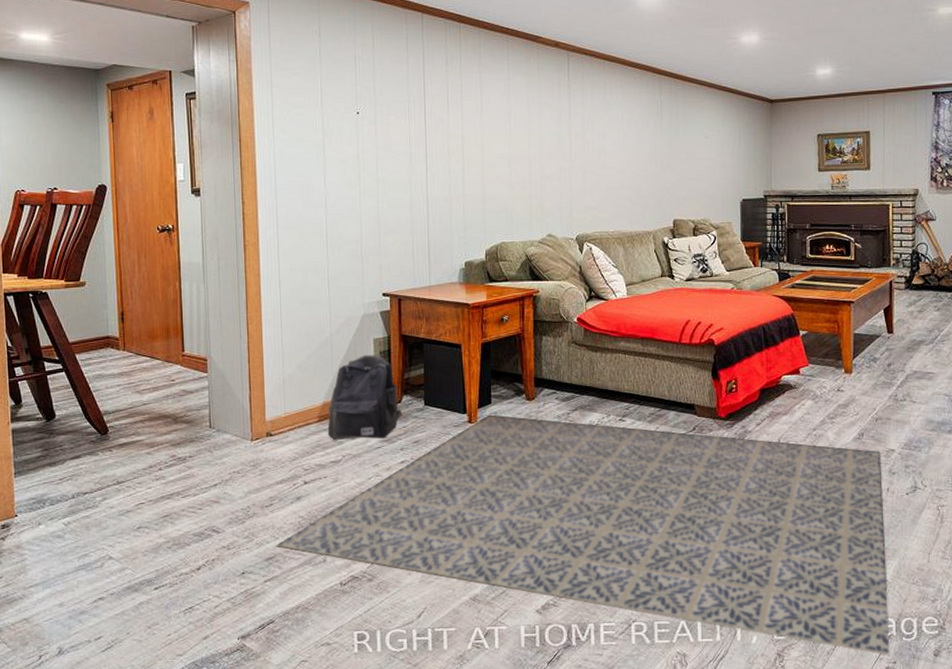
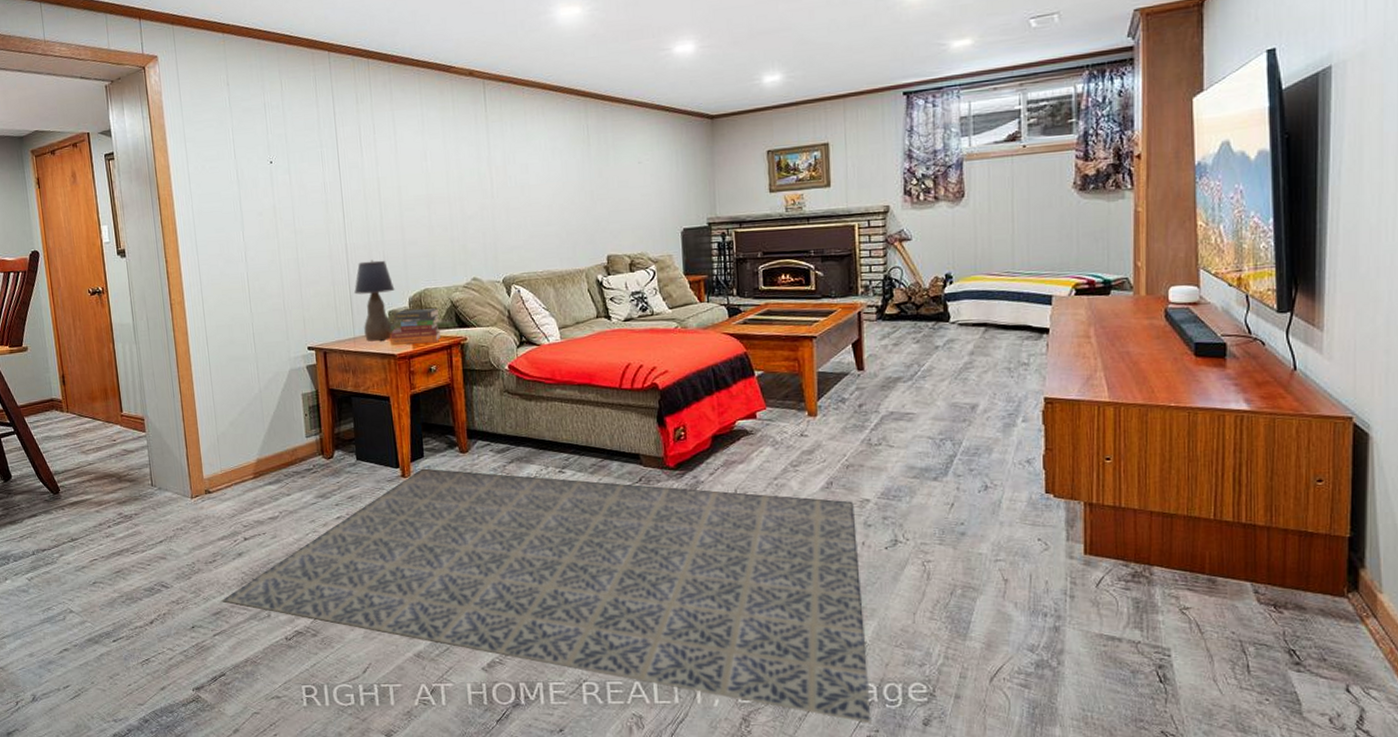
backpack: present [327,354,403,440] -> none [262,409,335,496]
table lamp: none [433,212,473,290] -> present [354,259,395,342]
books: none [465,260,515,295] -> present [390,308,442,345]

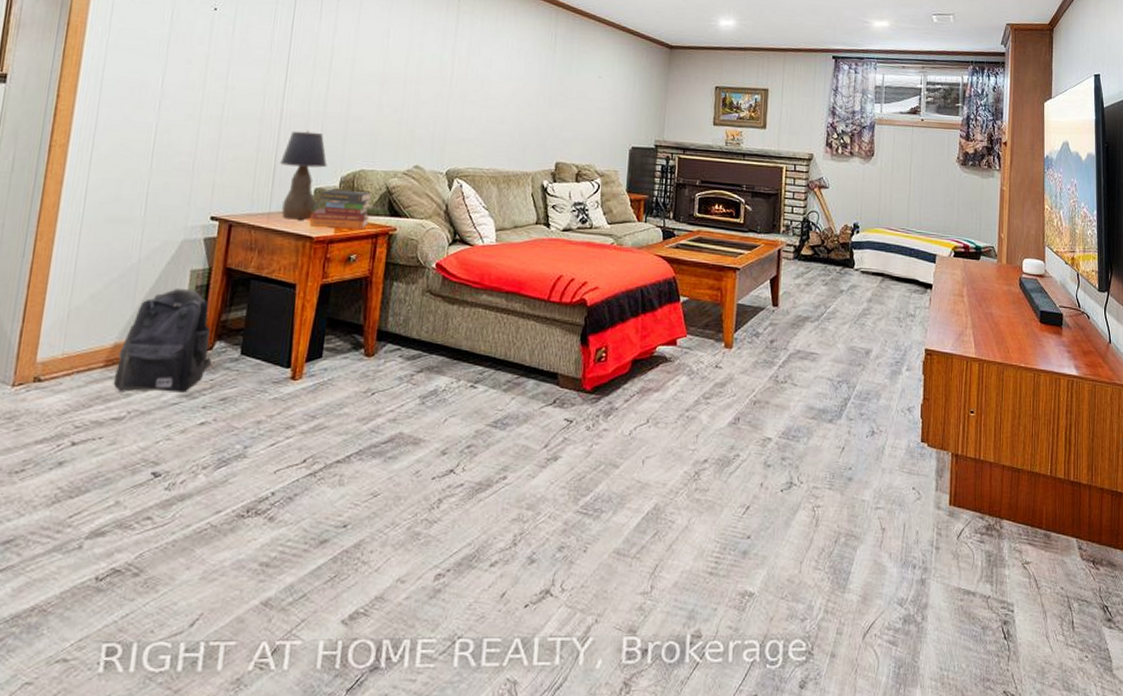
area rug: present [222,468,871,724] -> none [19,371,757,687]
backpack: none [262,409,335,496] -> present [113,287,212,393]

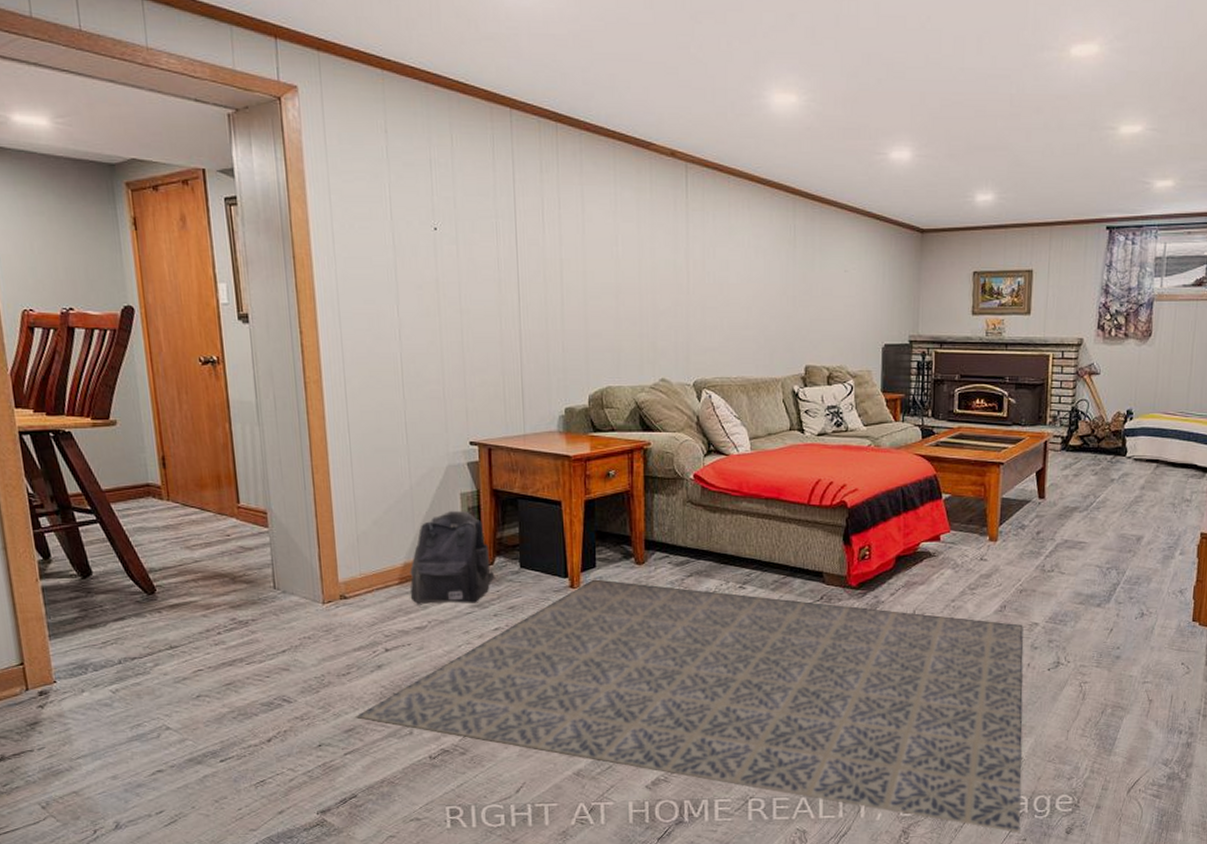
area rug: none [19,371,757,687] -> present [356,579,1024,833]
table lamp: present [280,130,327,220] -> none [527,350,574,440]
books: present [310,189,371,229] -> none [565,407,623,445]

